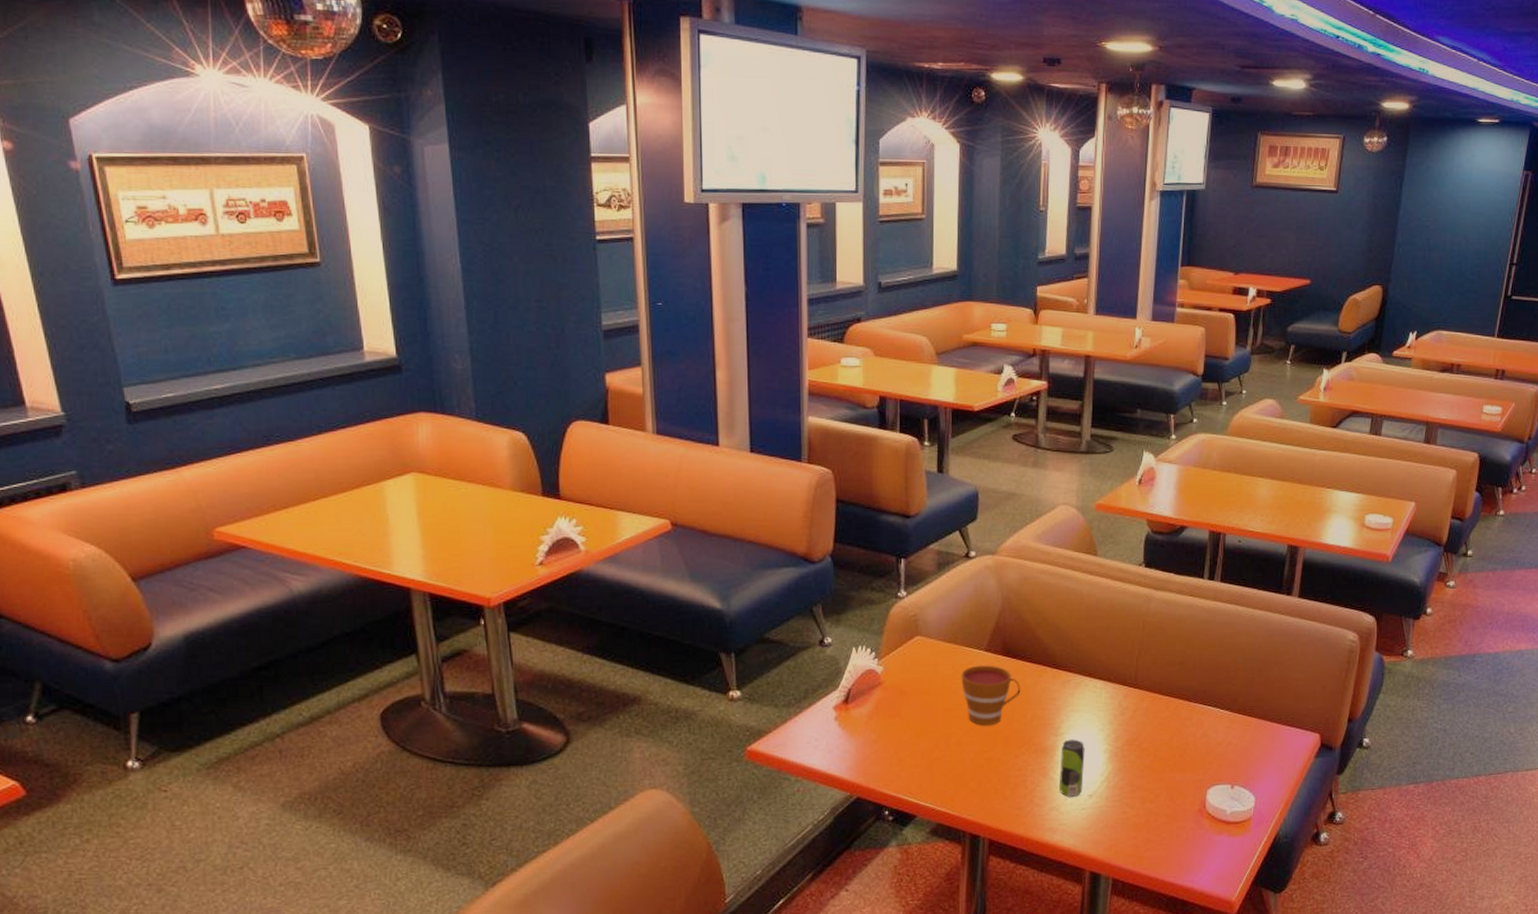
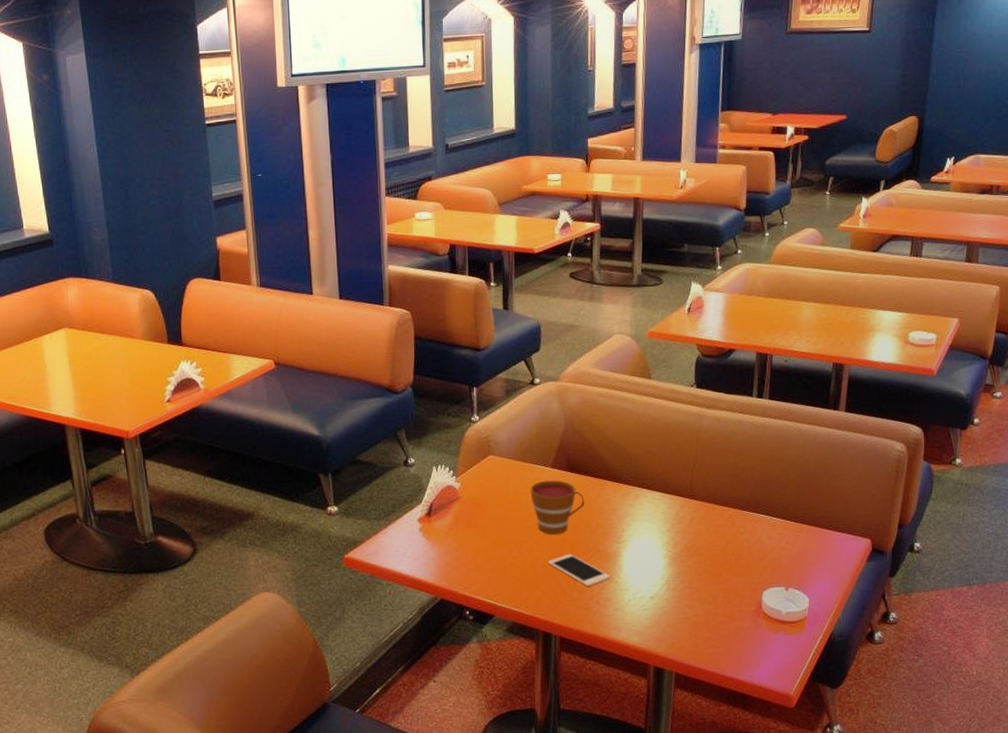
cell phone: none [977,747,1047,784] -> present [547,554,611,587]
beverage can: present [1060,739,1085,797] -> none [623,546,646,599]

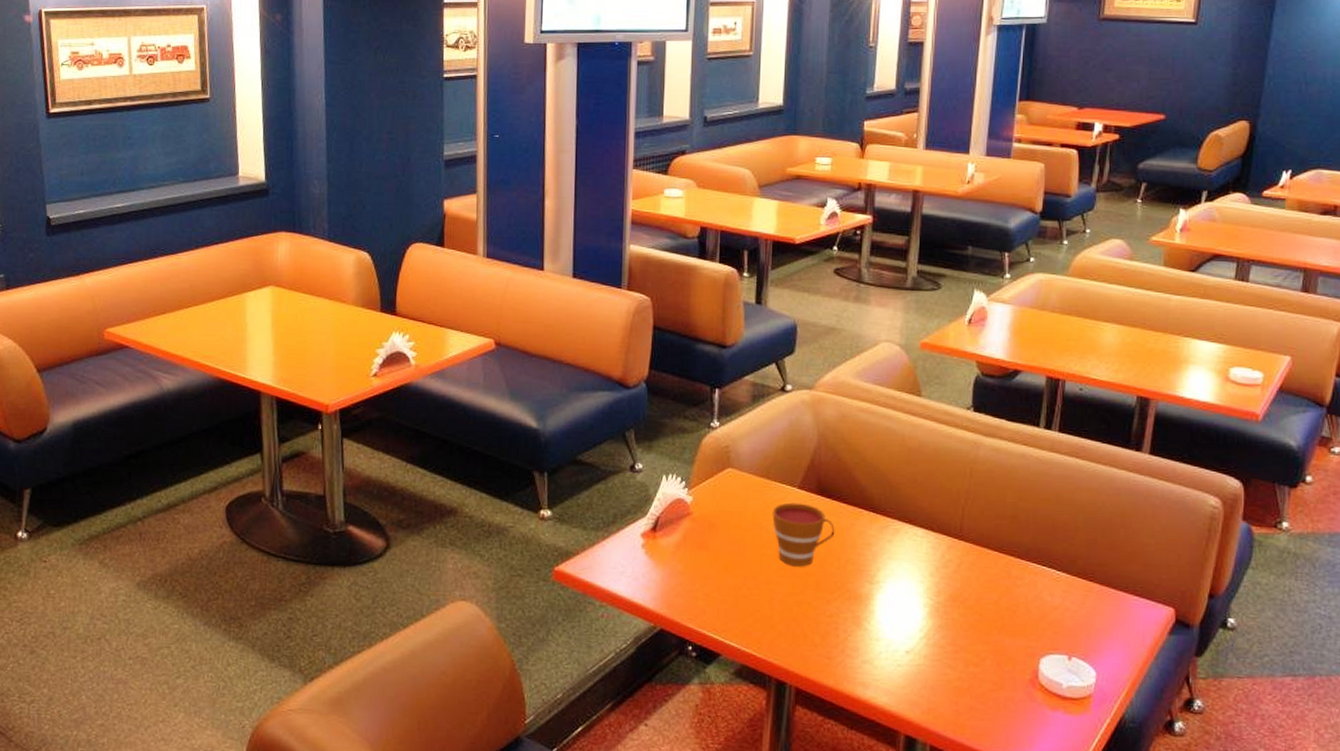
cell phone: present [547,554,611,587] -> none [787,591,861,632]

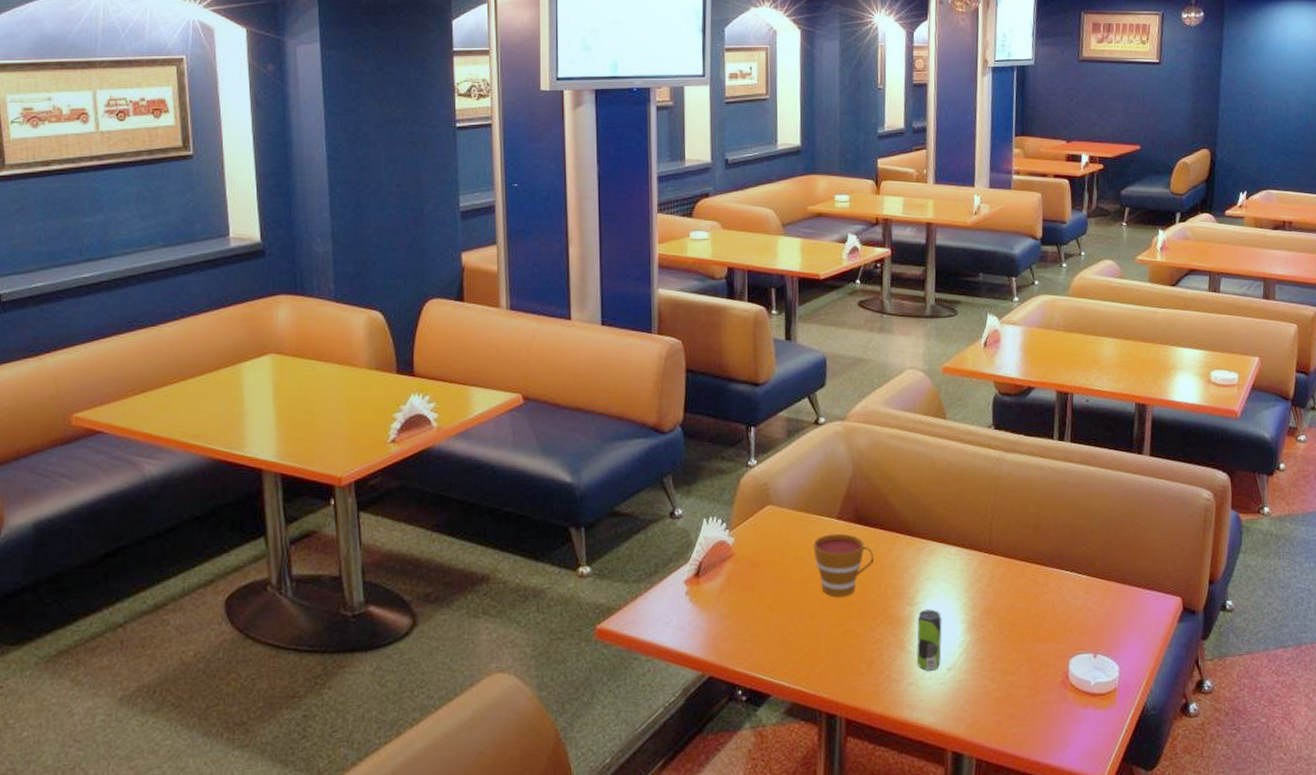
beverage can: none [874,589,903,651] -> present [917,609,942,671]

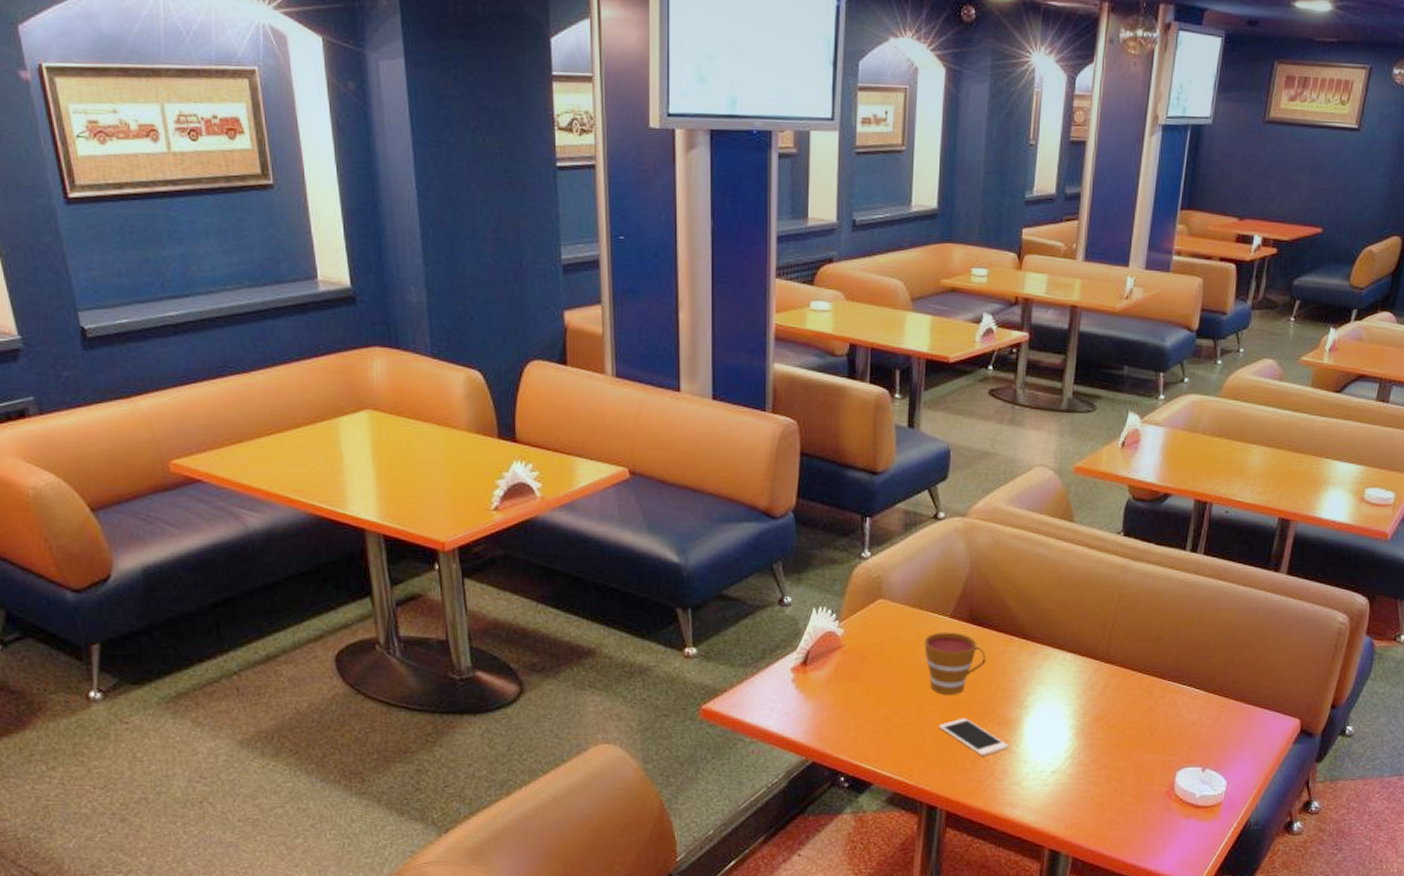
cell phone: none [832,619,904,658] -> present [938,718,1009,756]
beverage can: present [917,609,942,671] -> none [1022,713,1050,772]

